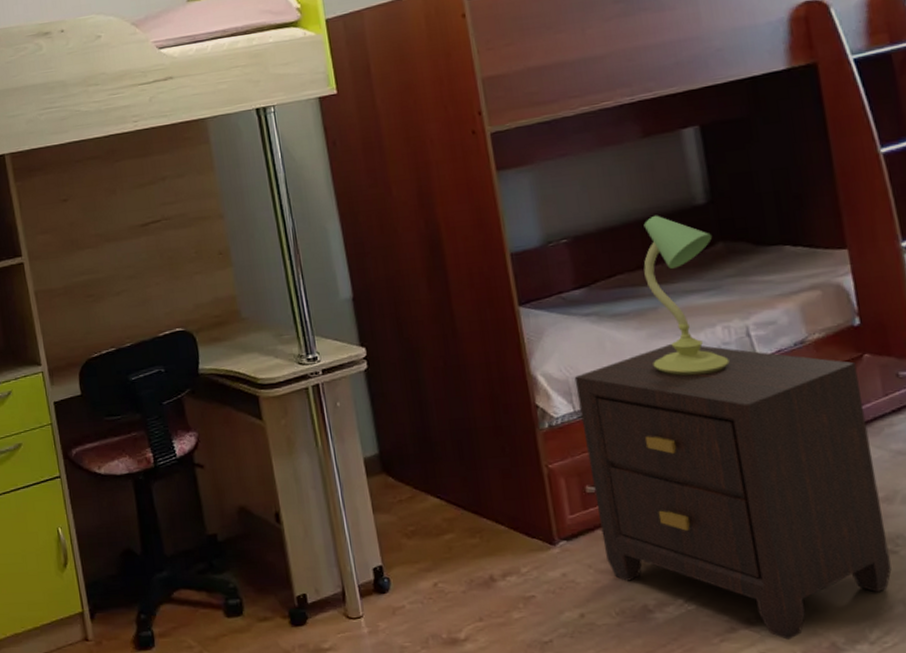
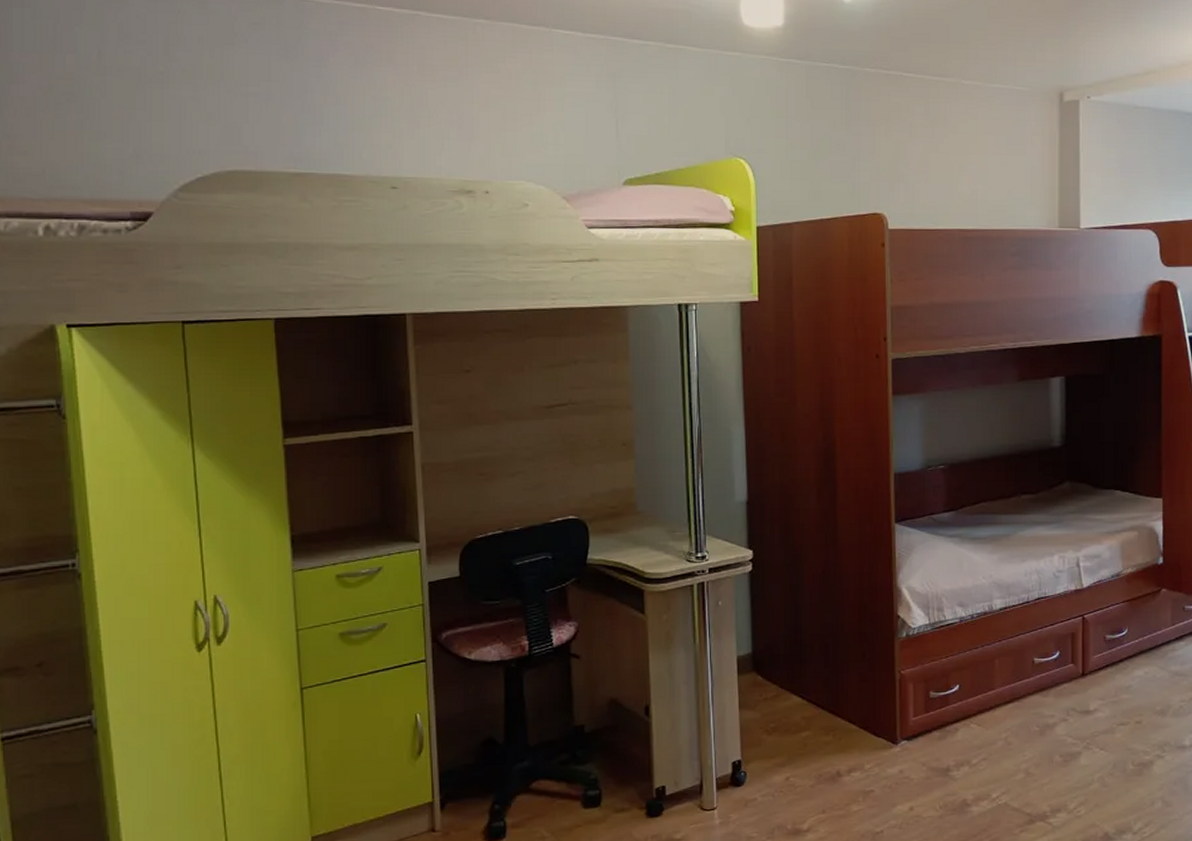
nightstand: present [574,343,892,640] -> none [933,567,1157,830]
table lamp: present [643,215,730,376] -> none [1000,452,1062,598]

